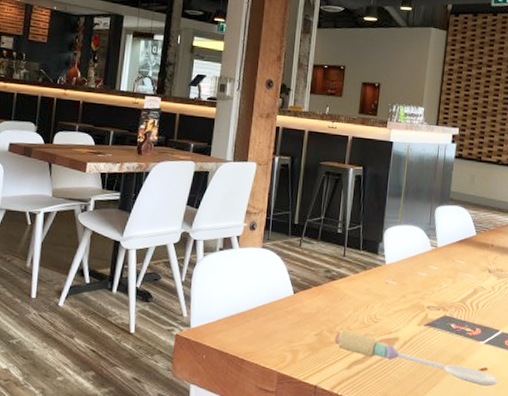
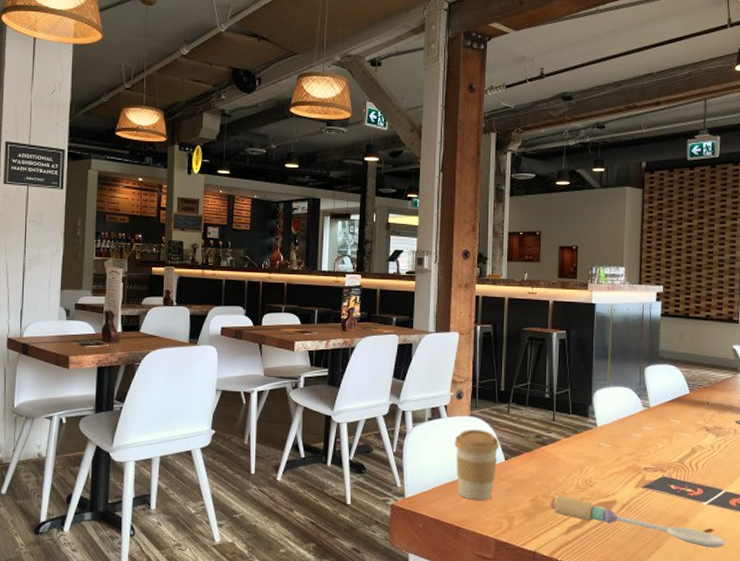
coffee cup: none [244,261,289,333] -> present [455,430,499,500]

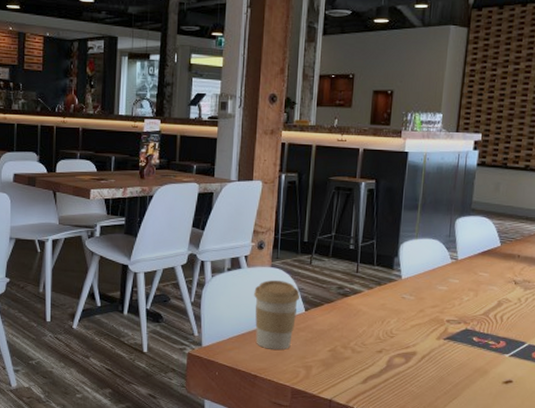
spoon: present [550,495,725,548] -> none [348,346,524,399]

